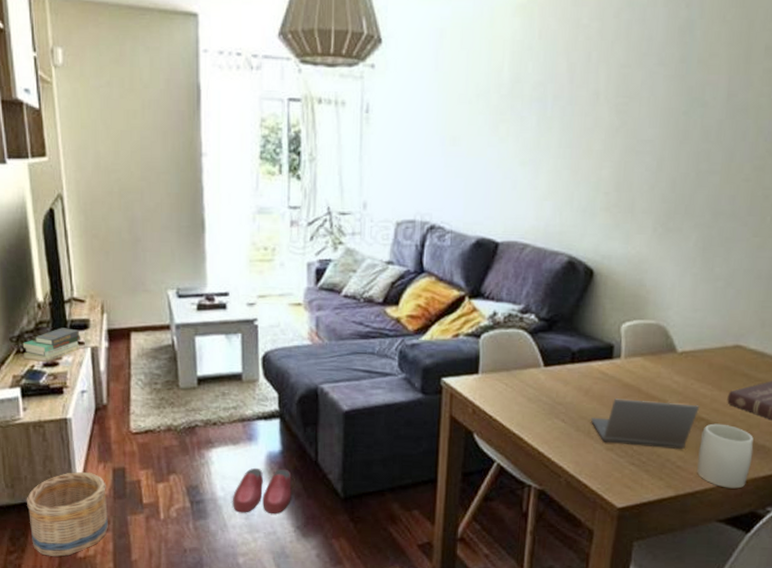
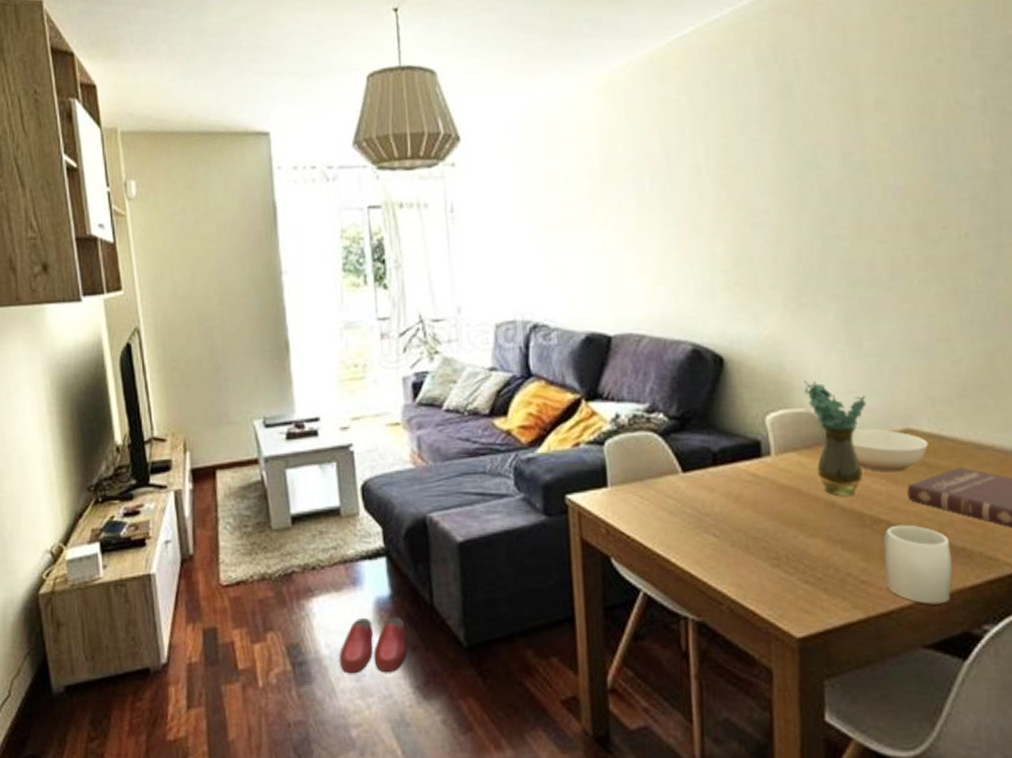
books: present [22,328,81,363] -> none [101,471,163,512]
basket: present [26,471,108,557] -> none [108,635,200,741]
laptop computer: present [591,399,699,450] -> none [747,503,876,561]
vase: none [656,296,709,397] -> present [804,380,867,497]
bowl: none [689,342,752,380] -> present [851,428,928,472]

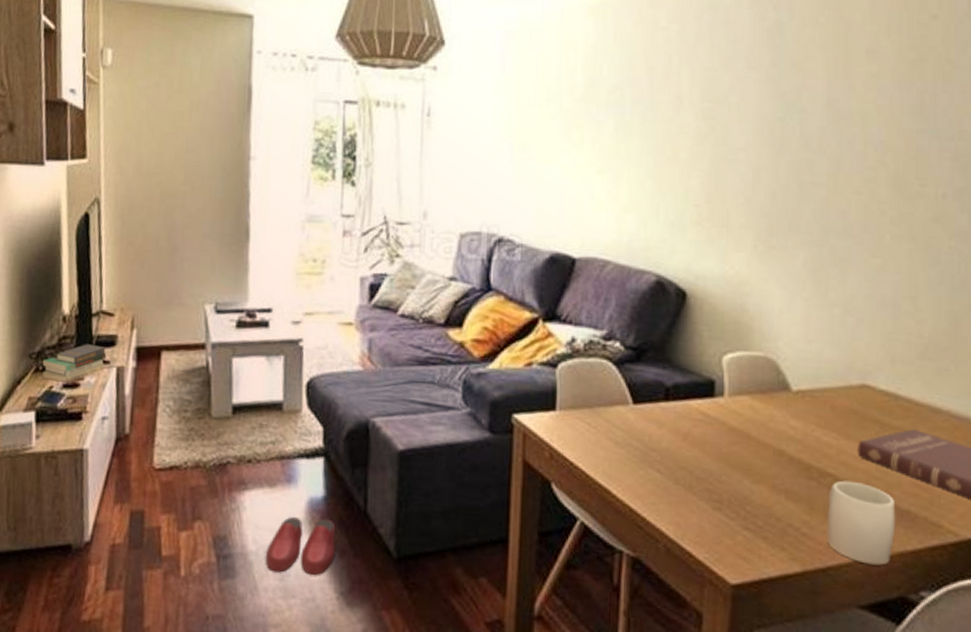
books: none [101,471,163,512] -> present [42,344,107,384]
vase: present [804,380,867,497] -> none [765,324,826,446]
bowl: present [851,428,928,472] -> none [807,379,884,427]

